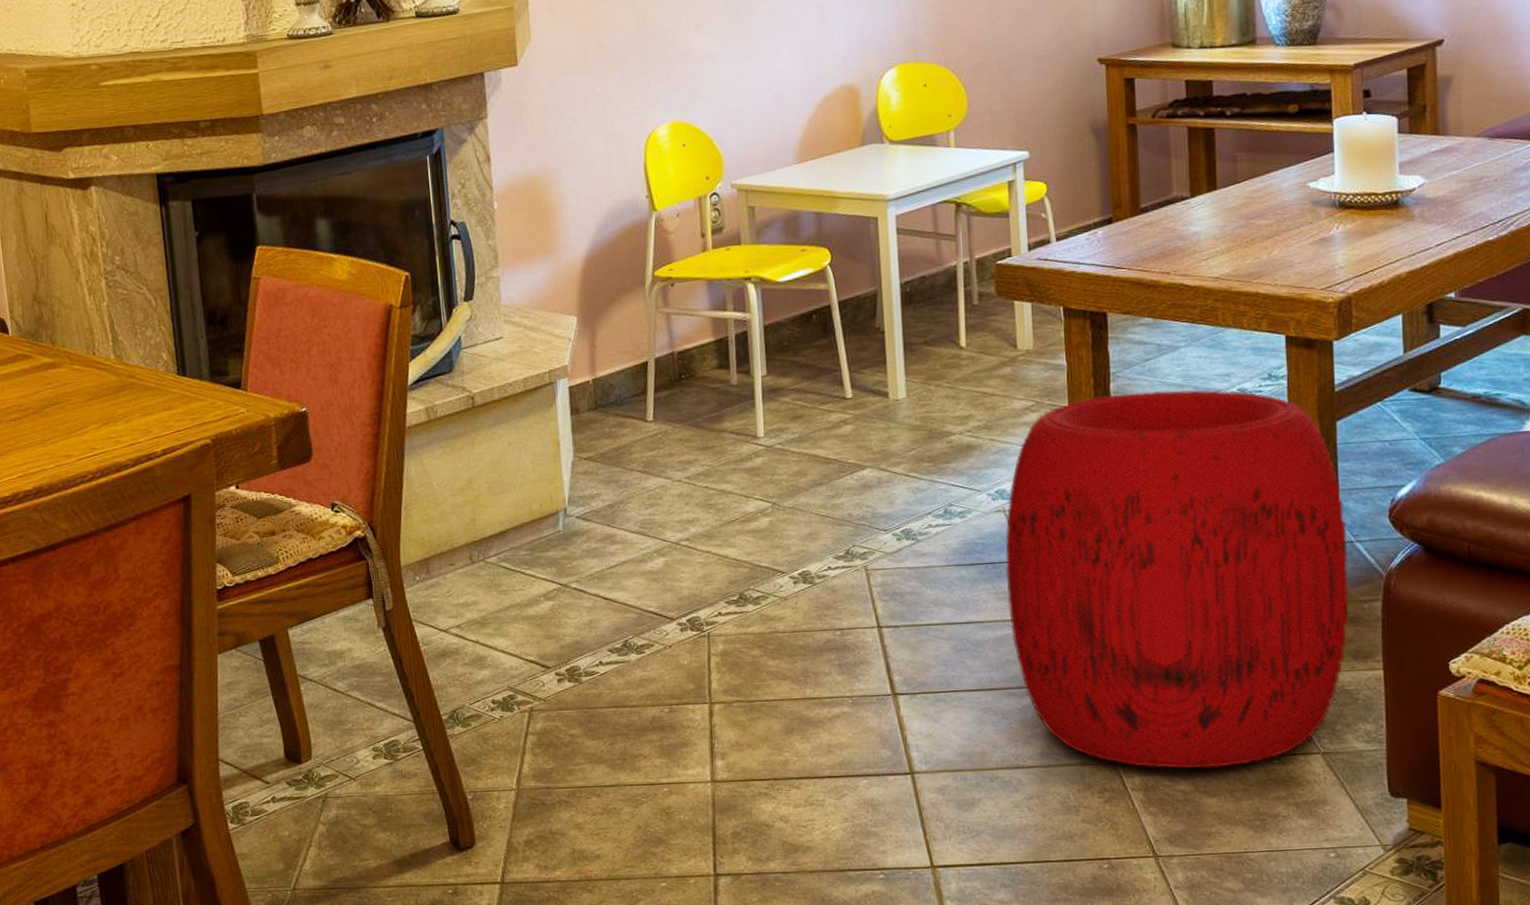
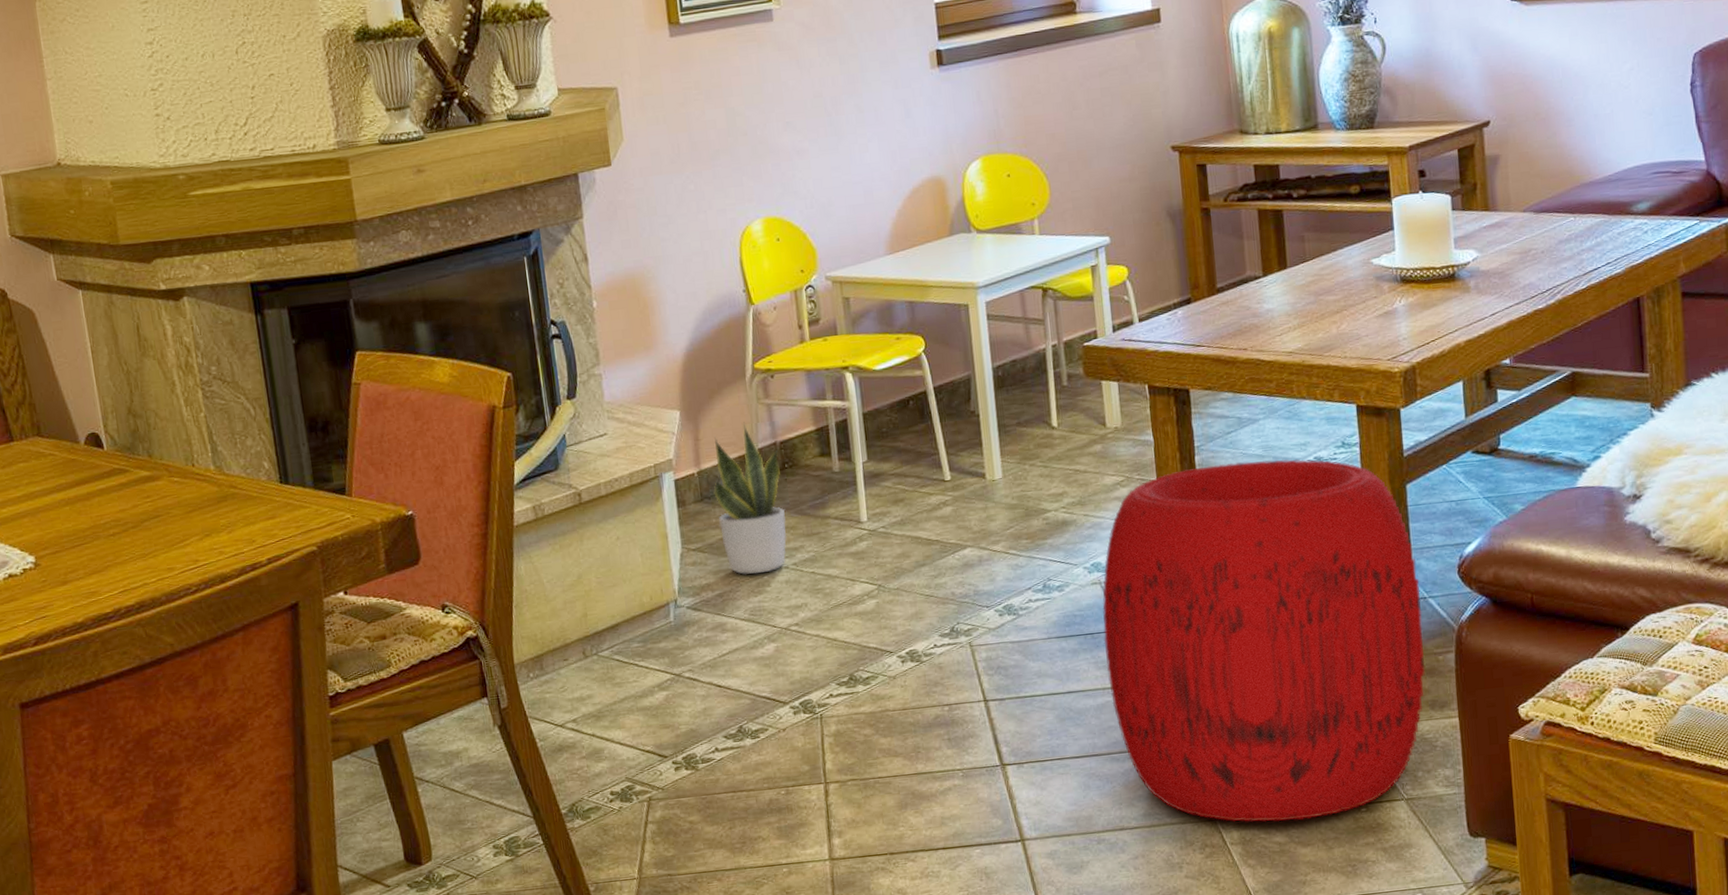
potted plant: none [608,330,681,486] -> present [713,422,787,574]

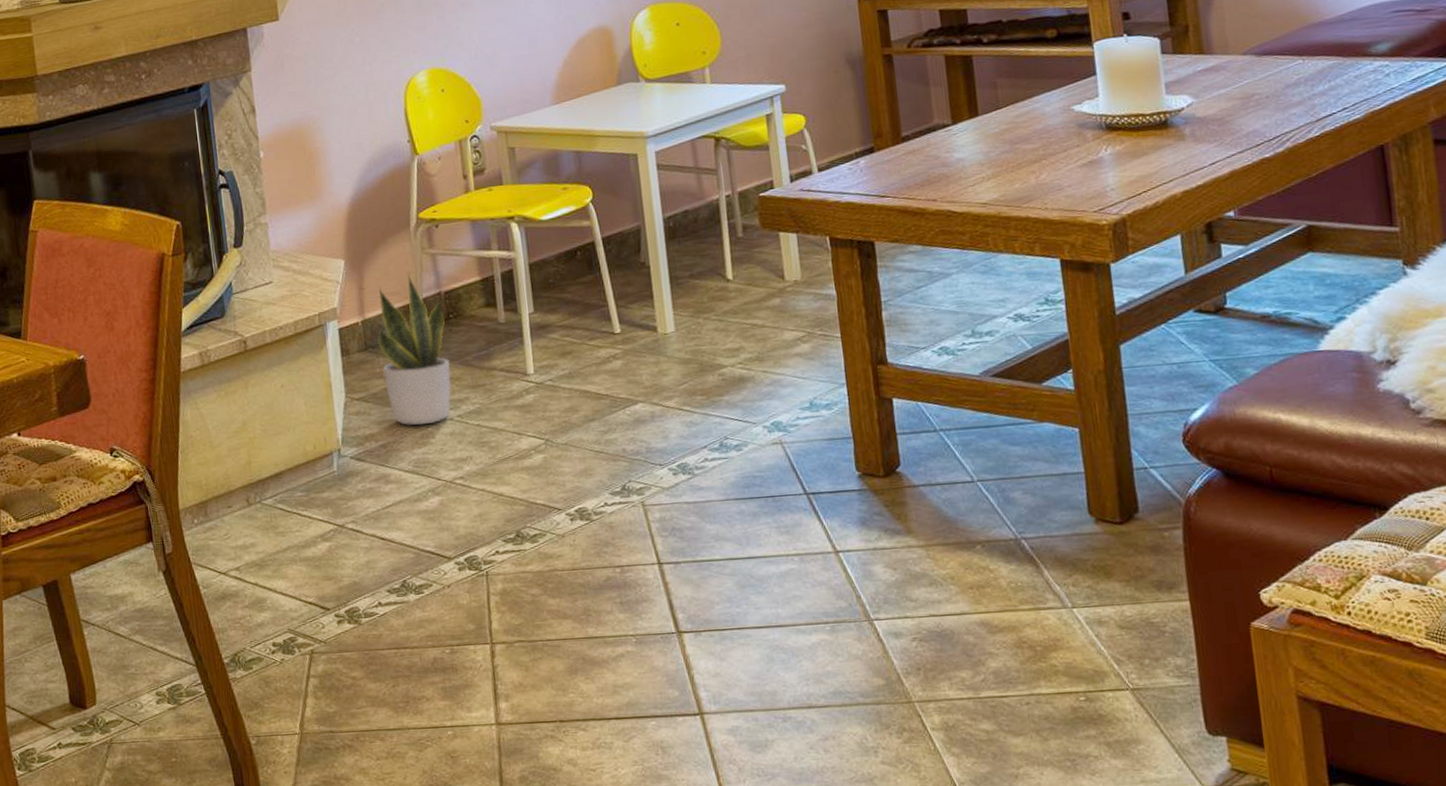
pouf: present [1102,459,1426,823] -> none [784,316,1149,707]

